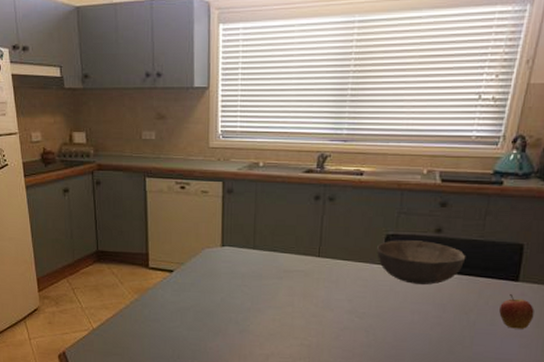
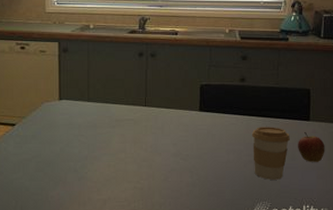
bowl: present [377,240,466,285] -> none [194,89,267,127]
coffee cup: none [442,285,491,346] -> present [251,127,290,180]

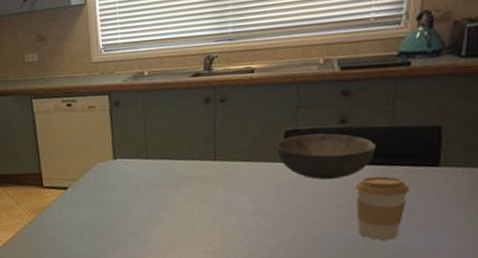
bowl: none [194,89,267,127] -> present [277,133,377,179]
fruit: present [298,132,325,162] -> none [421,181,461,218]

